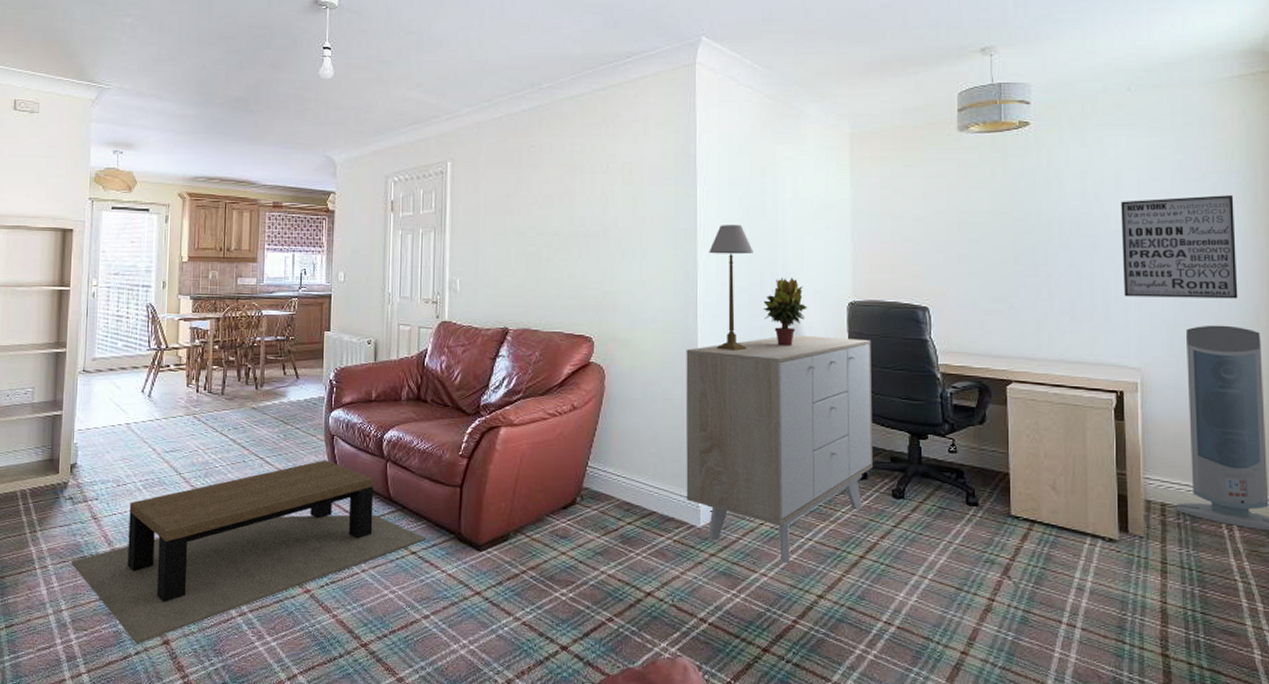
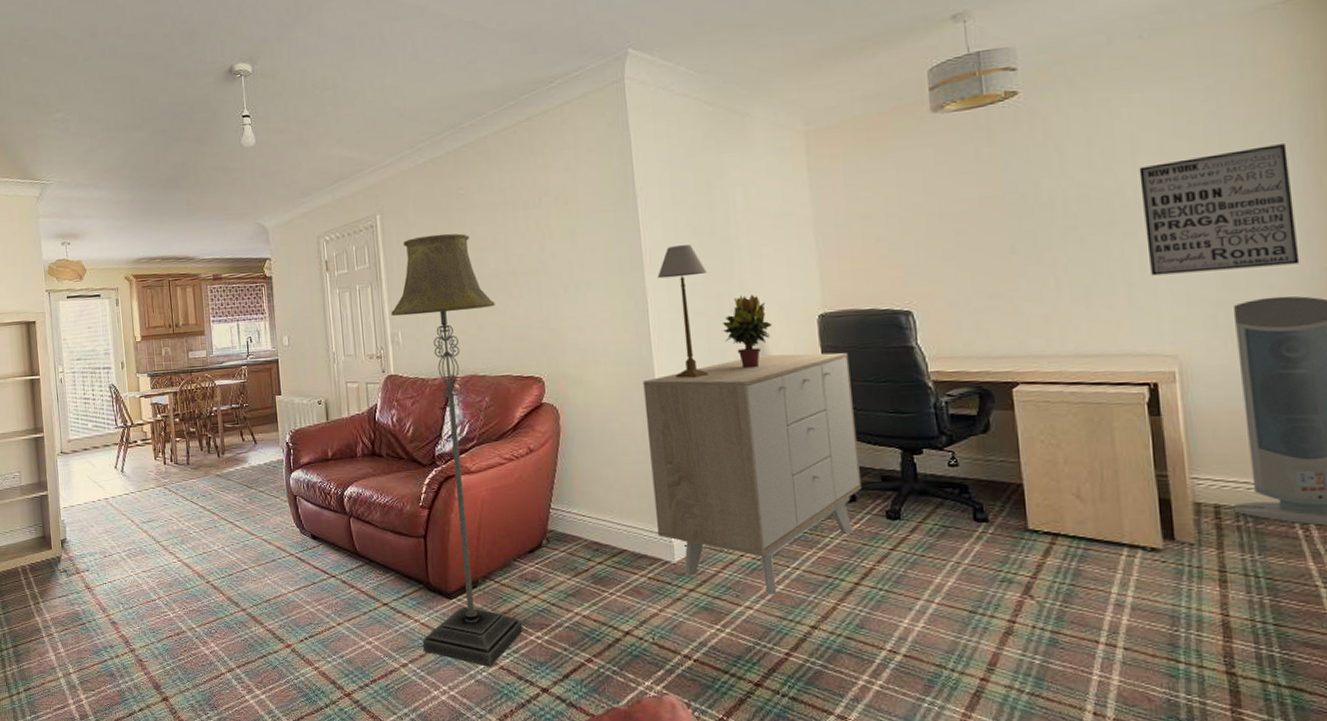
coffee table: present [71,460,426,645] -> none [73,520,396,702]
floor lamp: none [447,188,555,624] -> present [391,233,523,668]

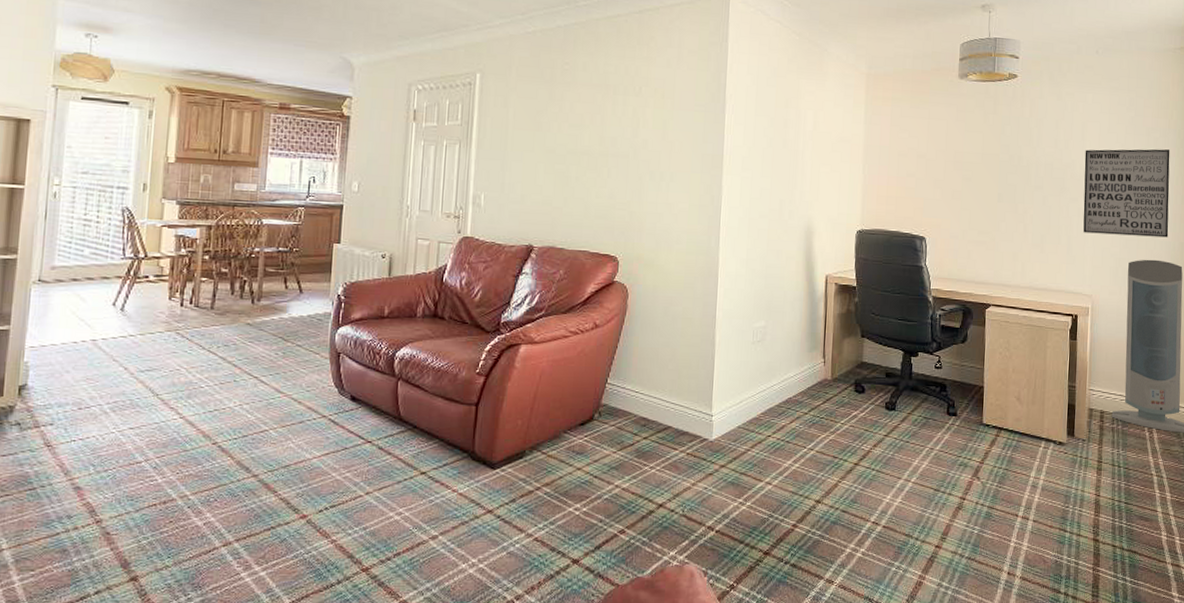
floor lamp: present [391,233,523,668] -> none [456,102,583,540]
sideboard: present [643,352,861,596] -> none [700,259,875,473]
table lamp: present [657,245,709,378] -> none [733,152,774,273]
potted plant: present [722,295,772,369] -> none [780,205,820,270]

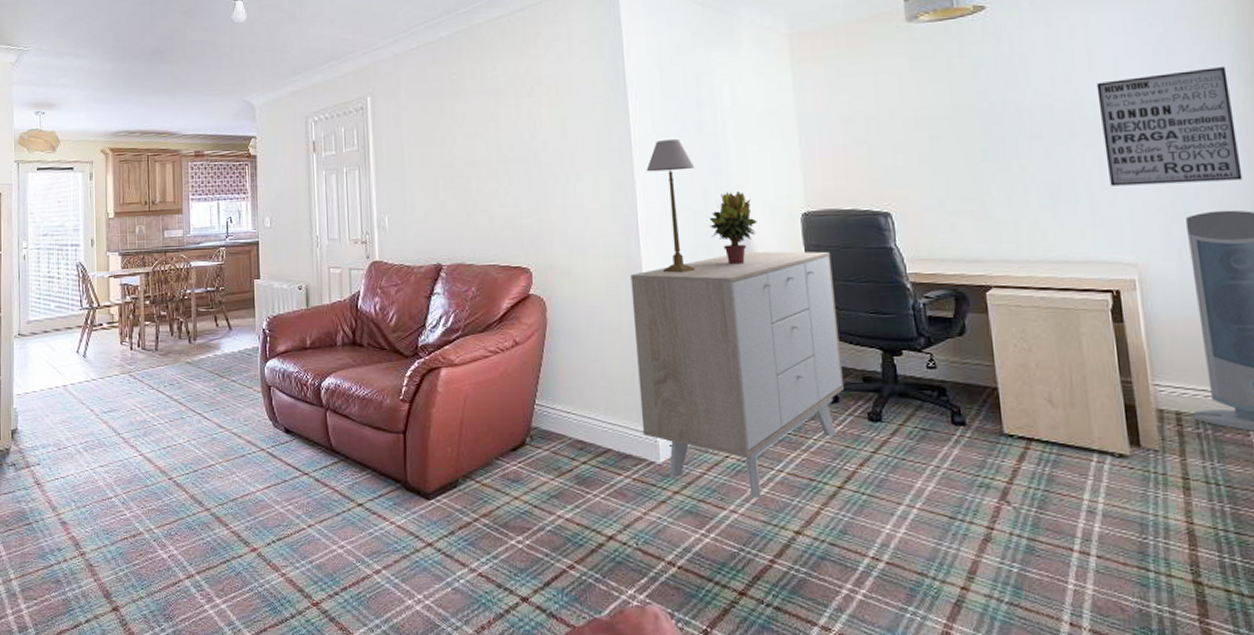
sideboard: none [700,259,875,473] -> present [630,251,844,499]
table lamp: none [733,152,774,273] -> present [646,139,696,273]
potted plant: none [780,205,820,270] -> present [708,191,757,265]

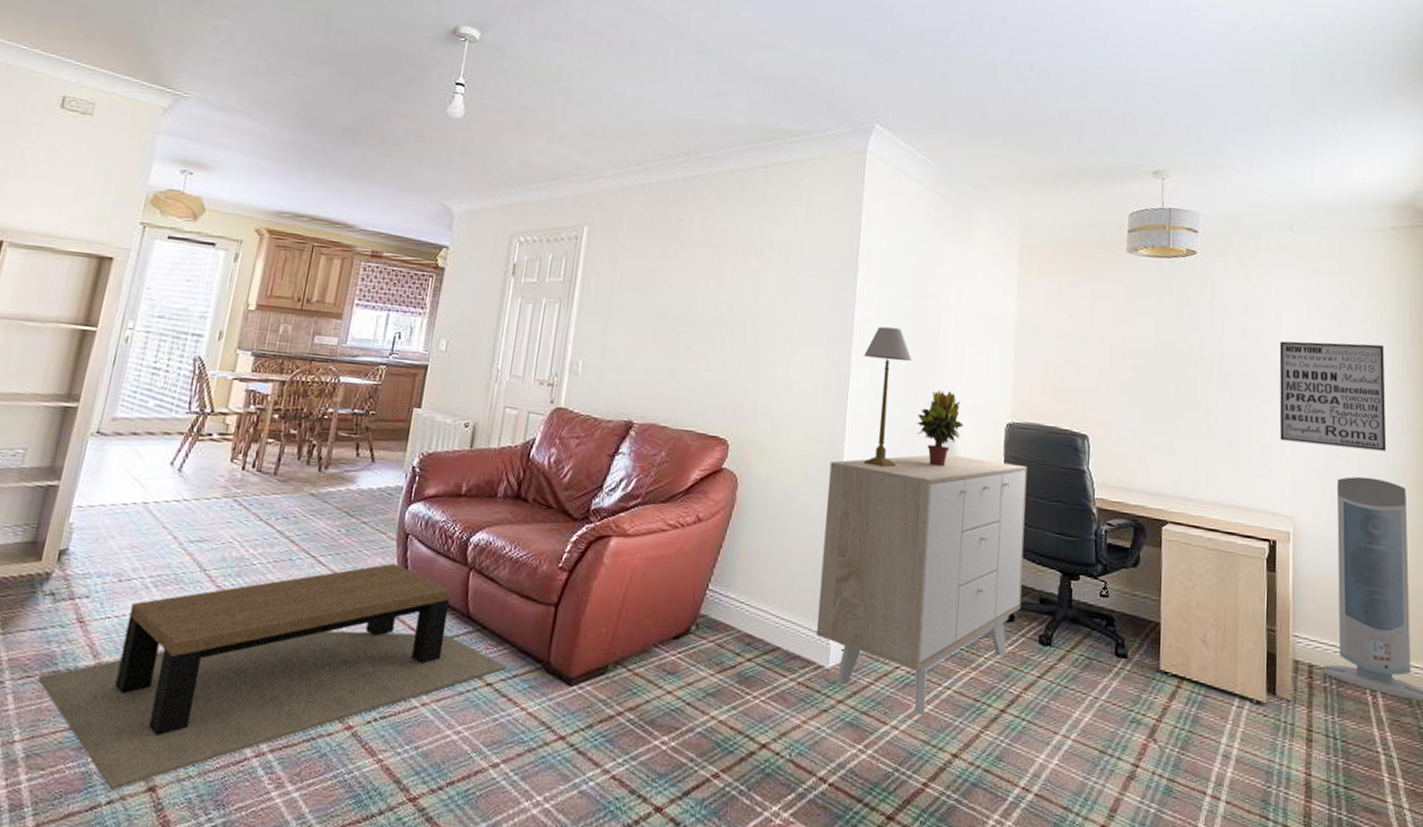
coffee table: none [18,412,372,612] -> present [38,563,506,791]

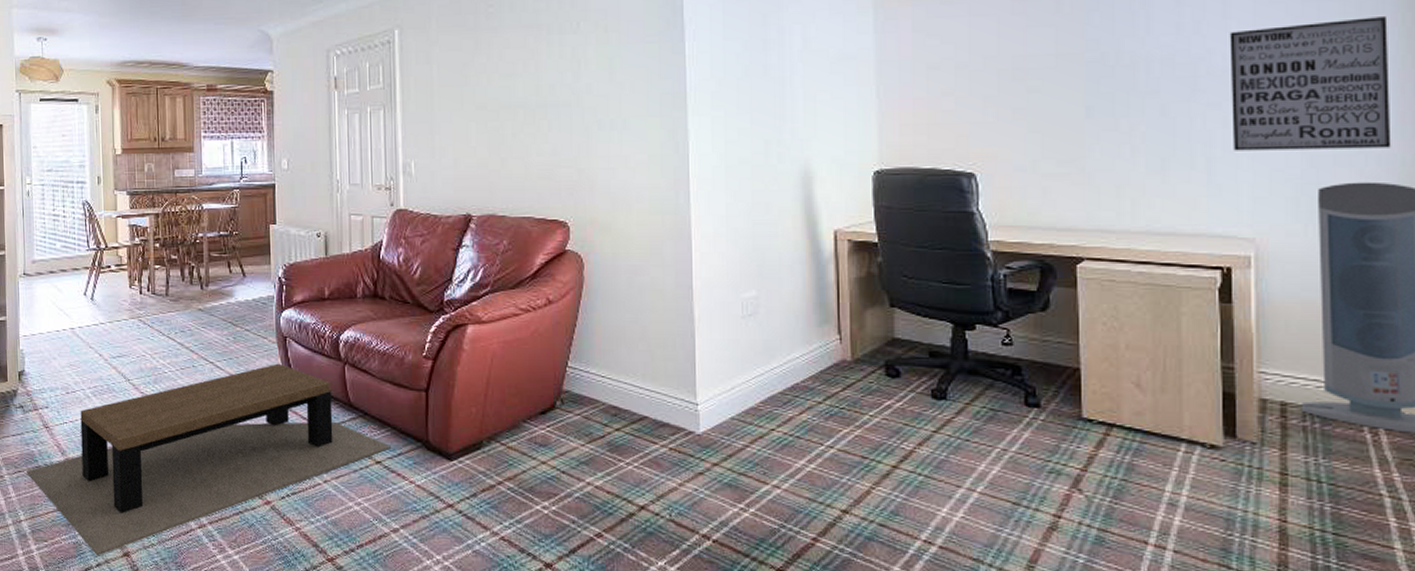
sideboard: present [815,454,1028,716] -> none [678,211,907,475]
table lamp: present [864,326,911,468] -> none [701,85,755,232]
potted plant: present [916,390,963,467] -> none [768,145,823,225]

